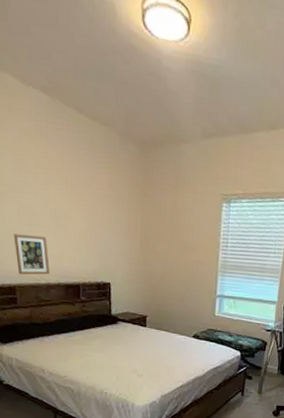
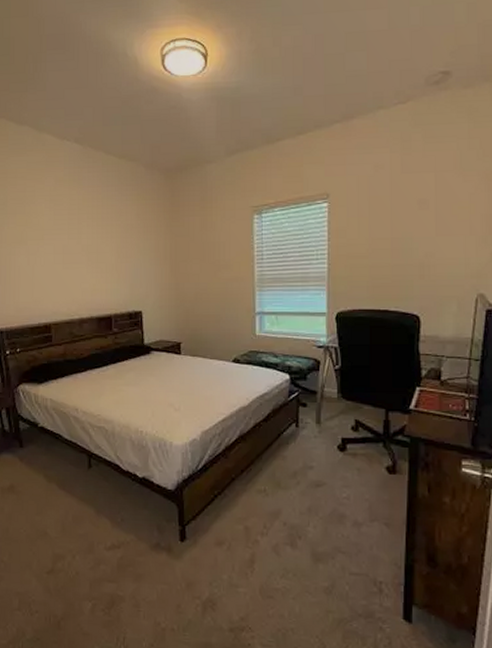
picture frame: present [13,233,50,275] -> none [49,273,82,313]

